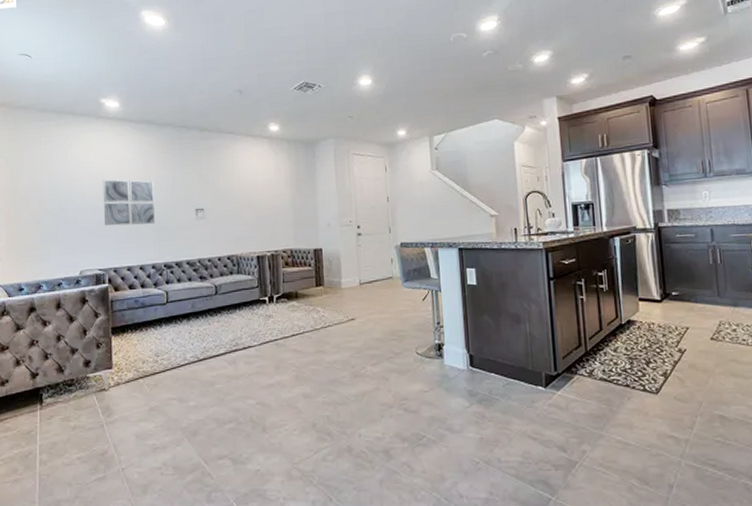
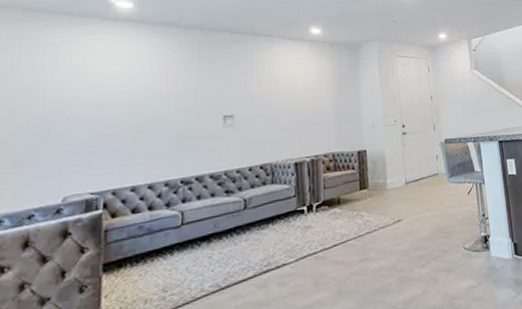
wall art: present [102,179,155,226] -> none [102,86,172,141]

